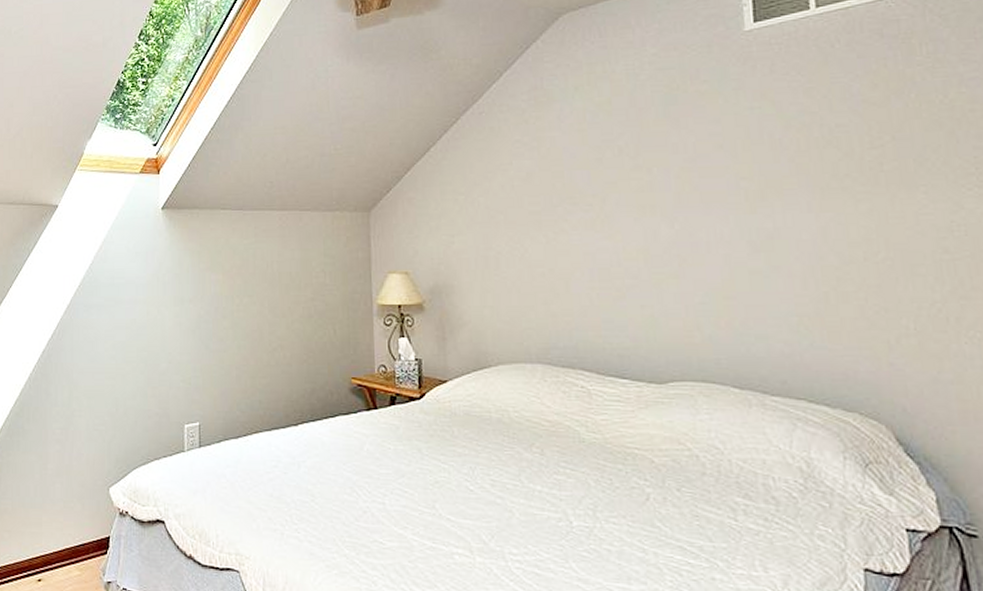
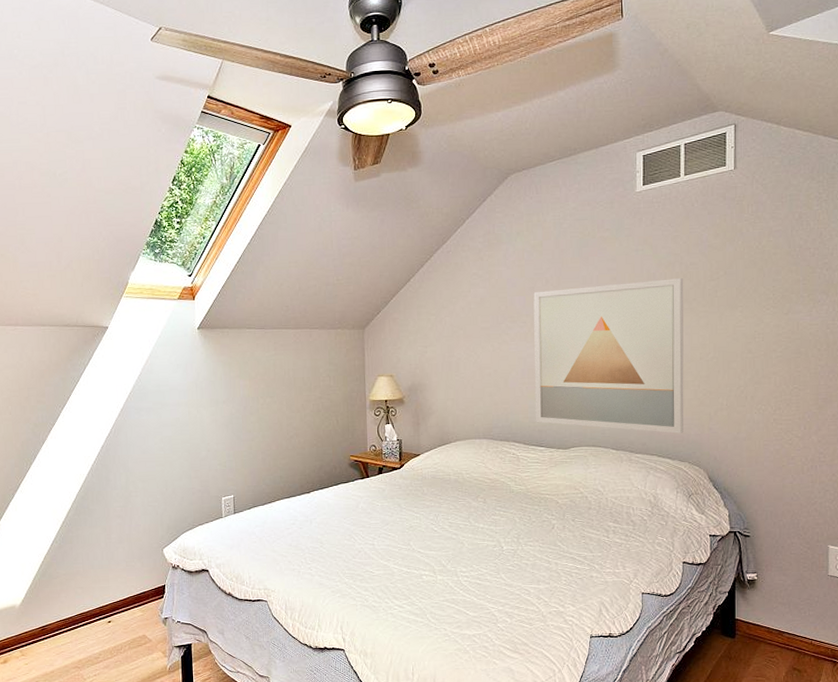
wall art: none [601,146,847,369] -> present [533,278,684,434]

